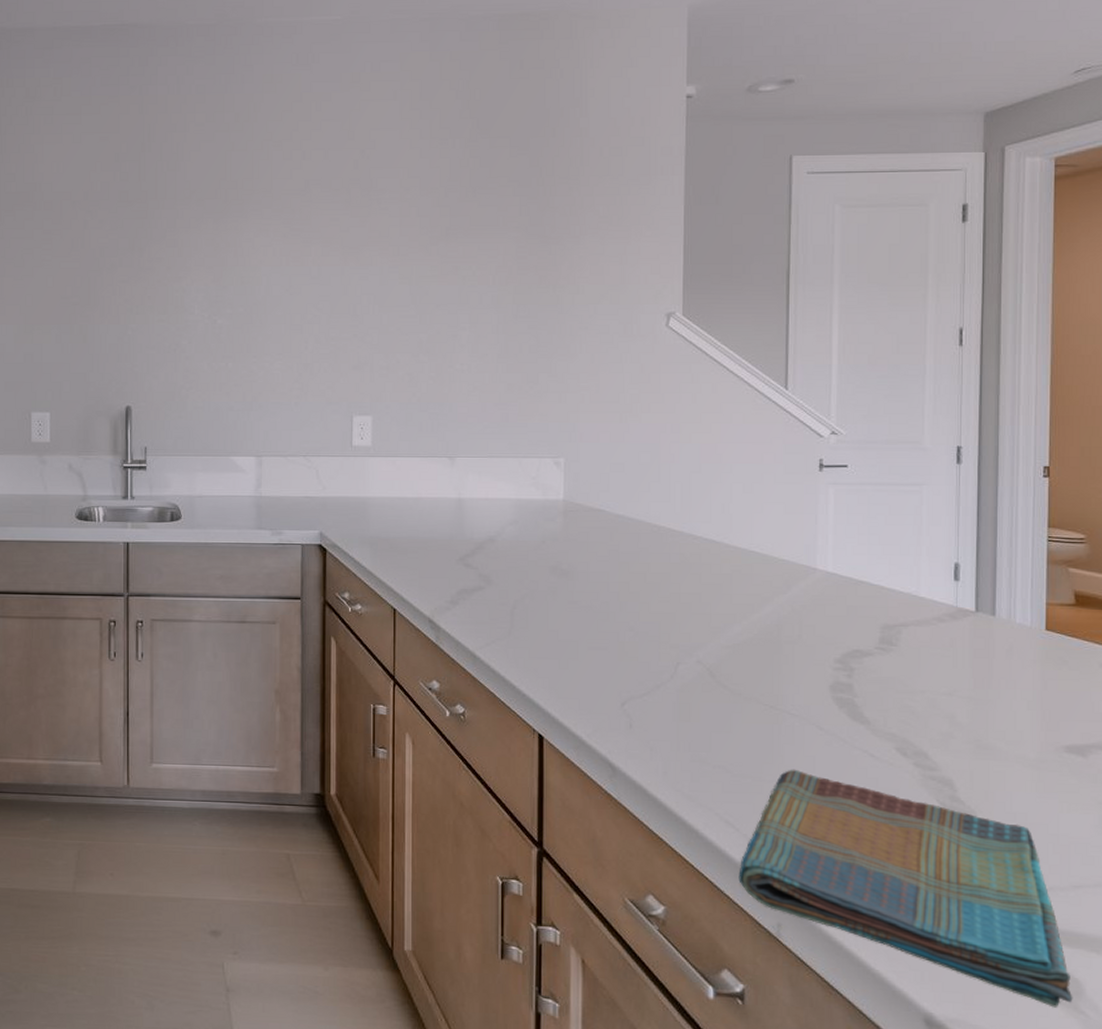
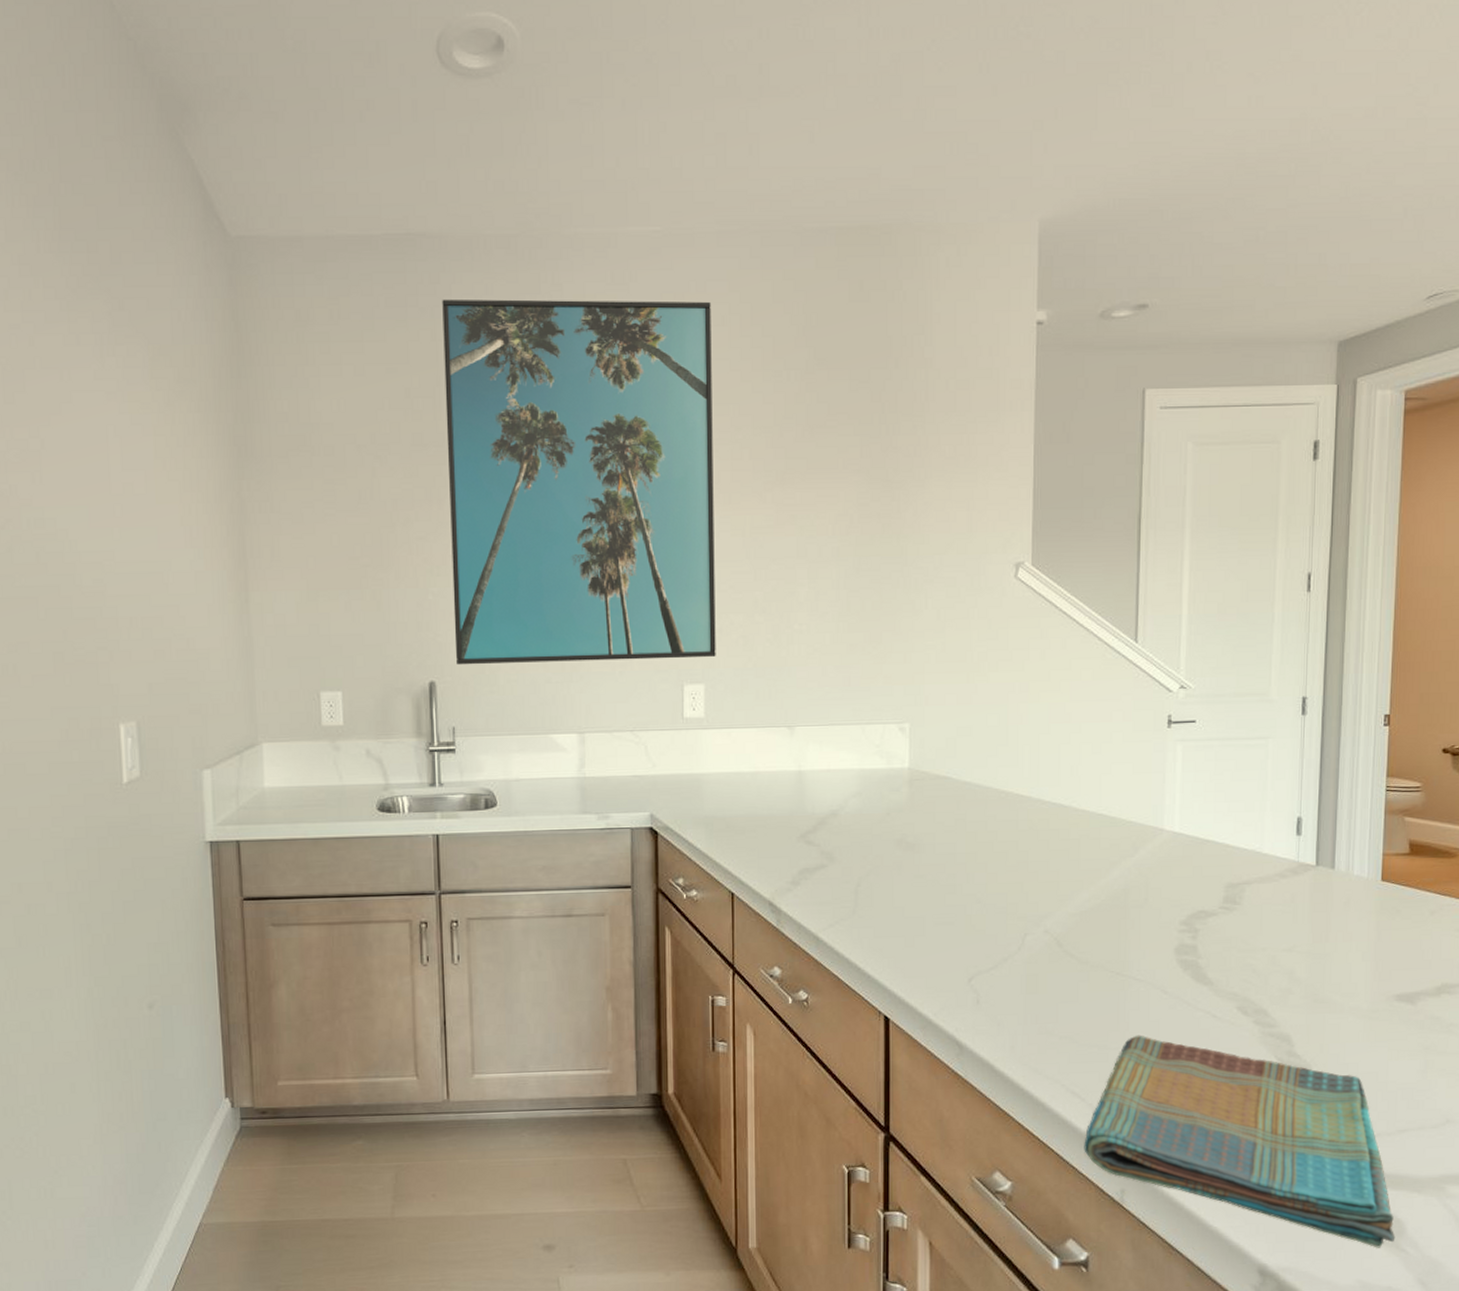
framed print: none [149,78,384,393] -> present [442,299,716,665]

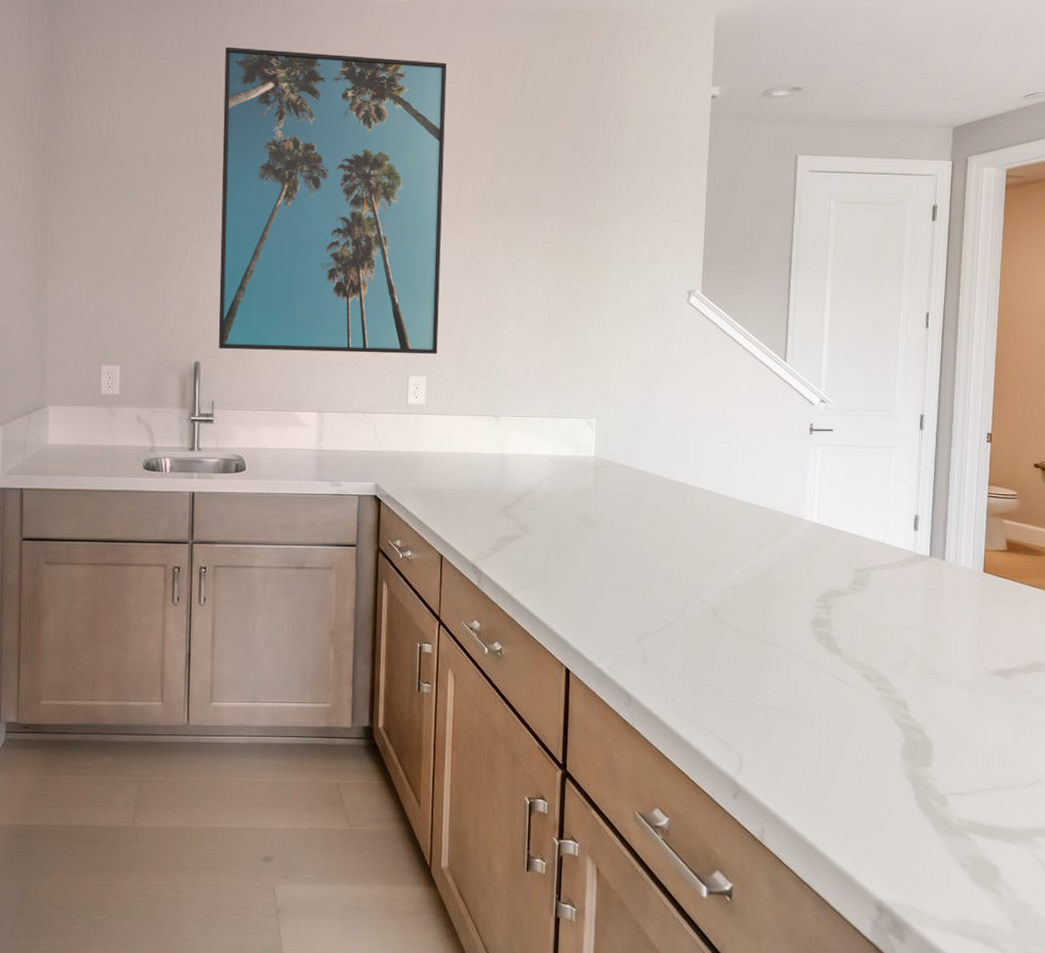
dish towel: present [1084,1035,1396,1248] -> none [731,694,992,890]

